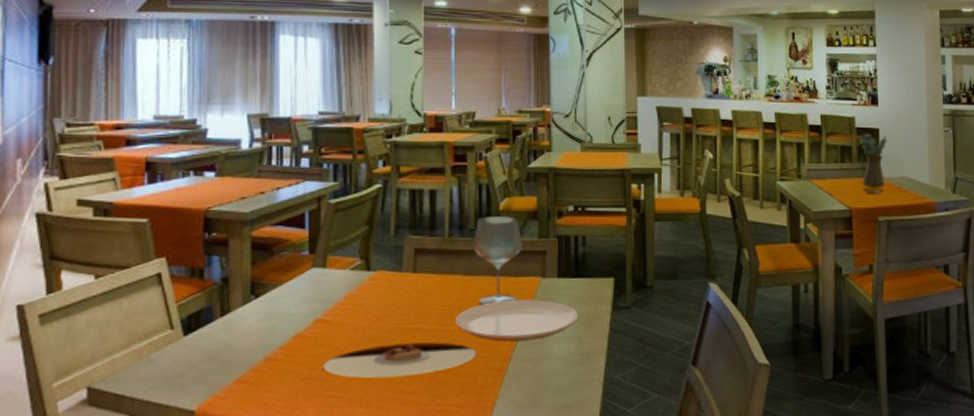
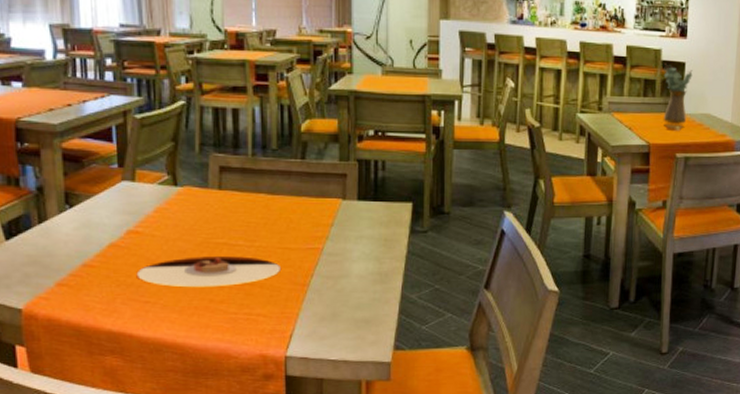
plate: present [455,299,578,342] -> none [259,220,377,259]
wine glass: present [473,215,523,305] -> none [276,136,324,224]

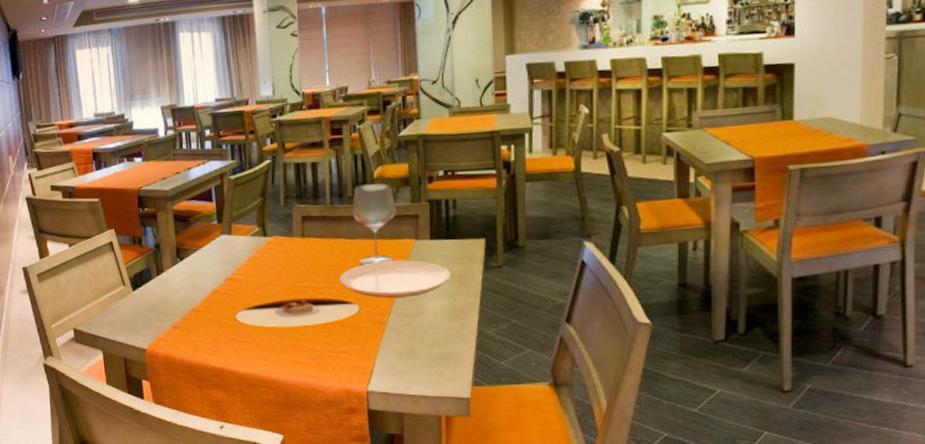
plate: none [259,220,377,259] -> present [339,259,451,298]
wine glass: none [276,136,324,224] -> present [351,183,397,266]
vase: present [663,63,693,132] -> none [767,67,805,142]

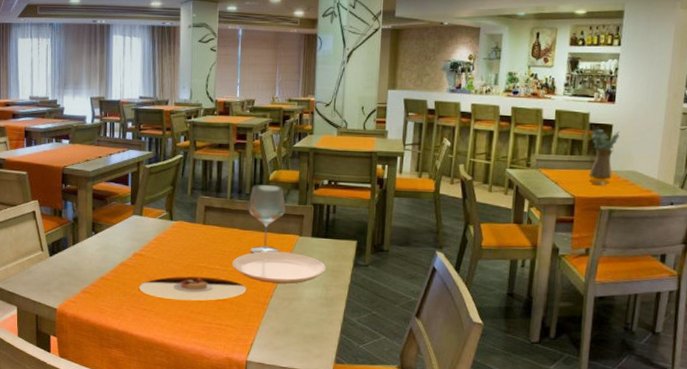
vase: none [767,67,805,142] -> present [588,126,620,187]

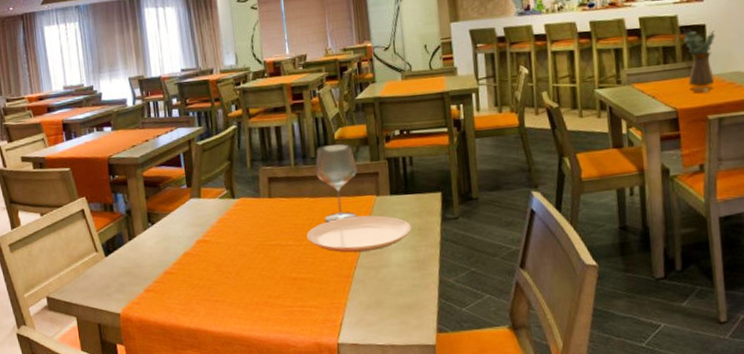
plate: present [138,276,247,301] -> none [207,254,327,286]

